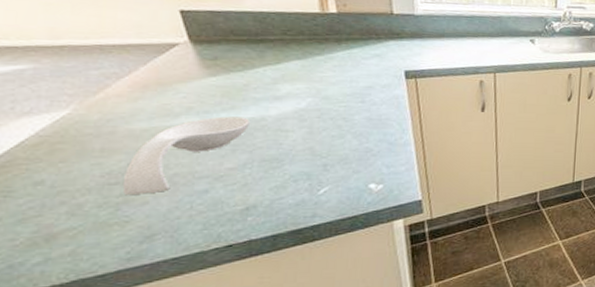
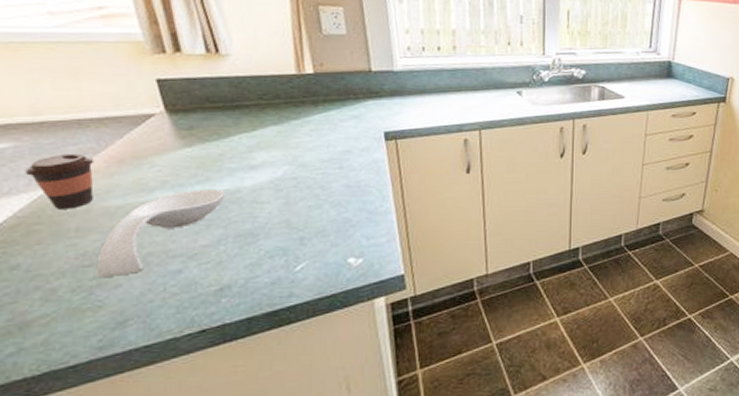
coffee cup: none [46,77,118,130] -> present [24,153,95,209]

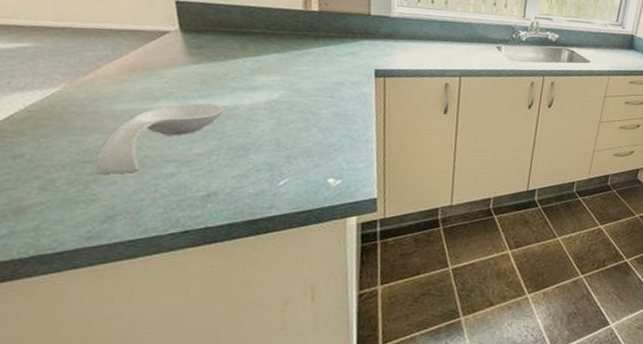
coffee cup: present [24,153,95,209] -> none [41,58,108,109]

